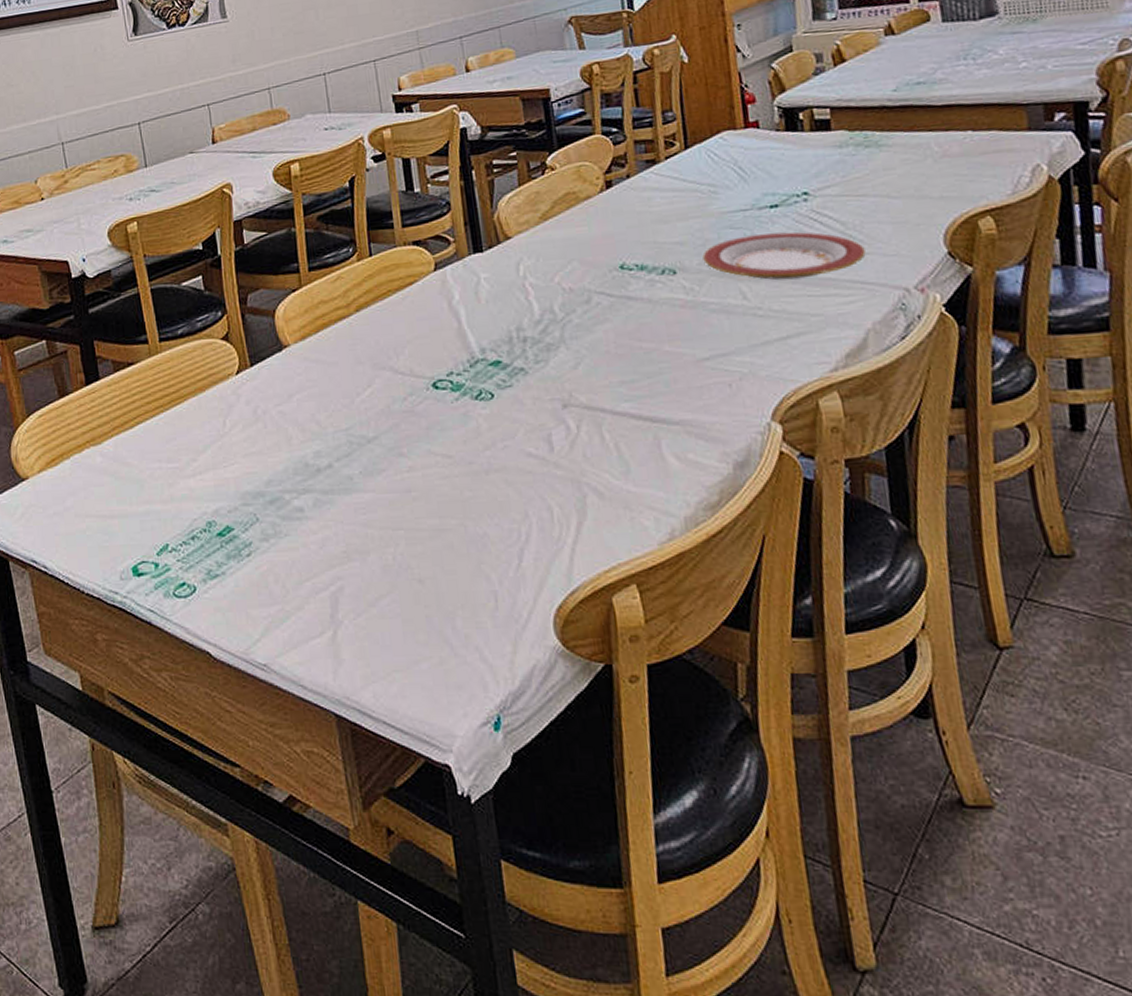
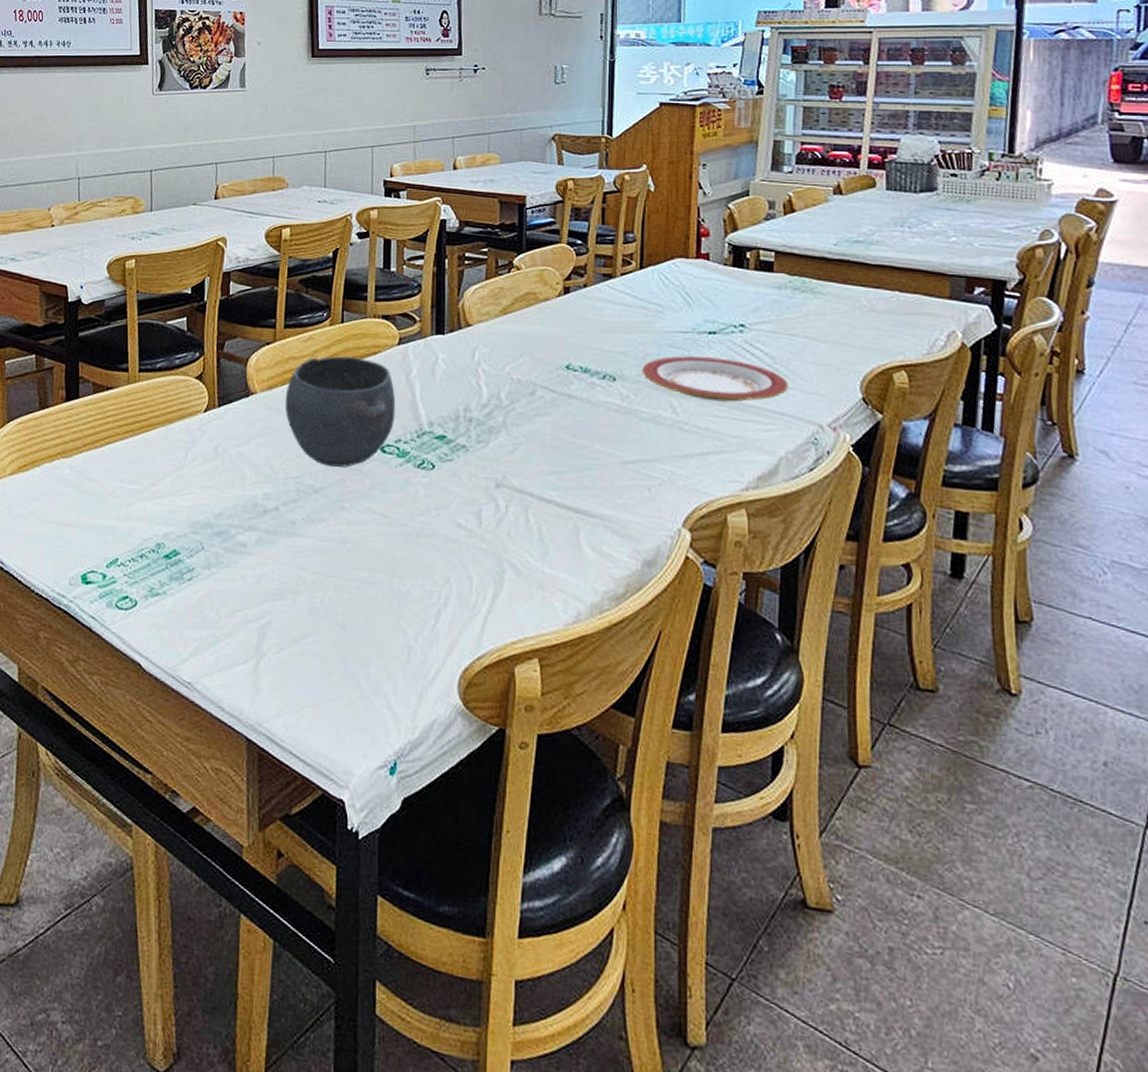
bowl: none [320,290,444,412] -> present [284,356,396,467]

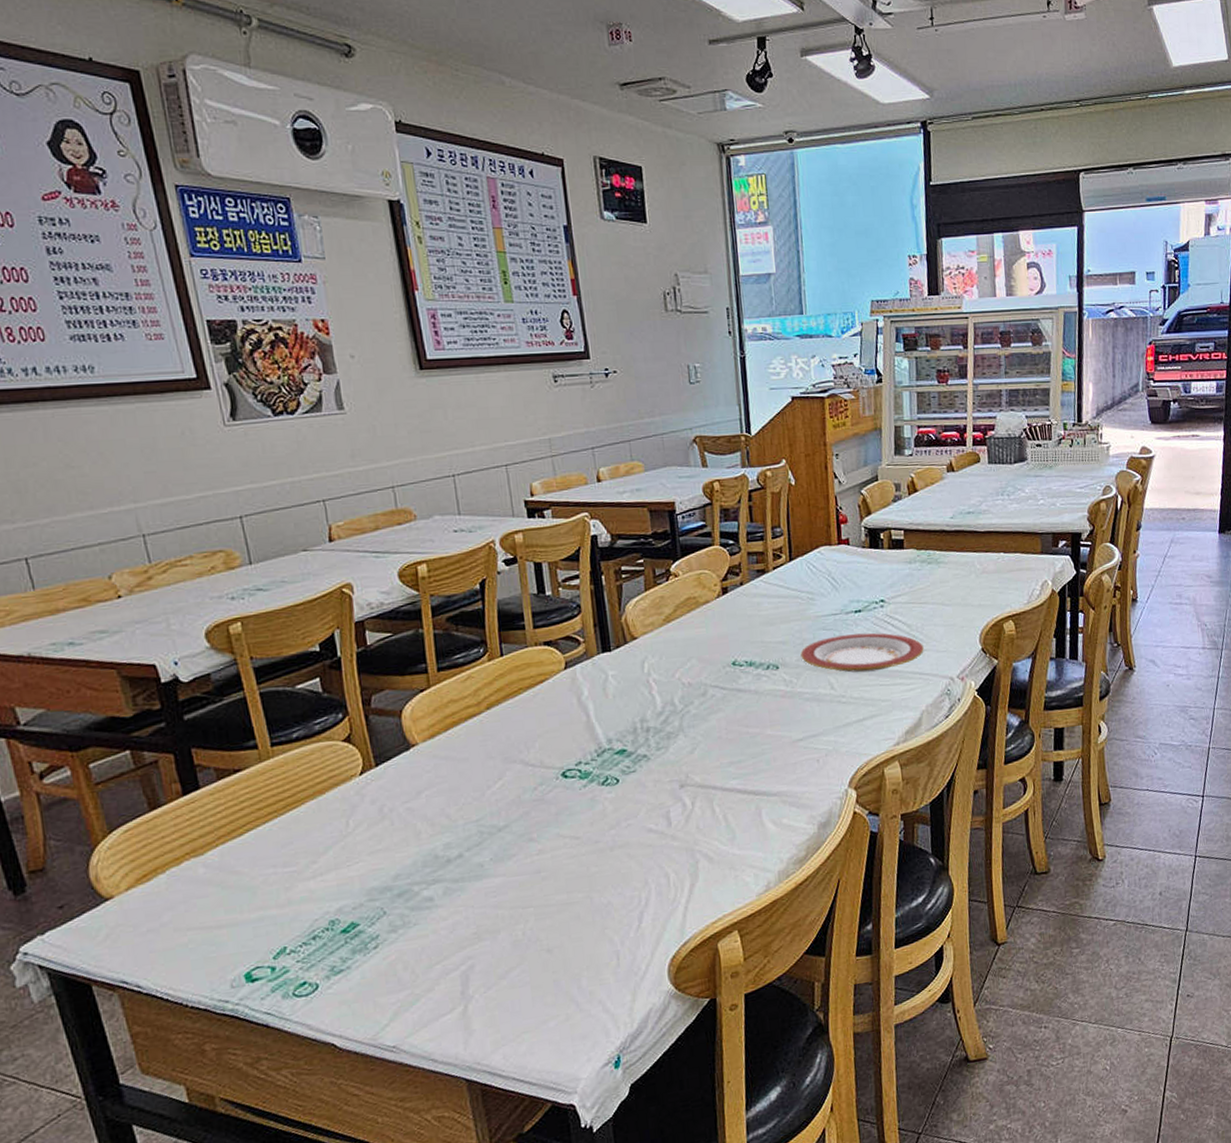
bowl: present [284,356,396,467] -> none [450,688,573,803]

